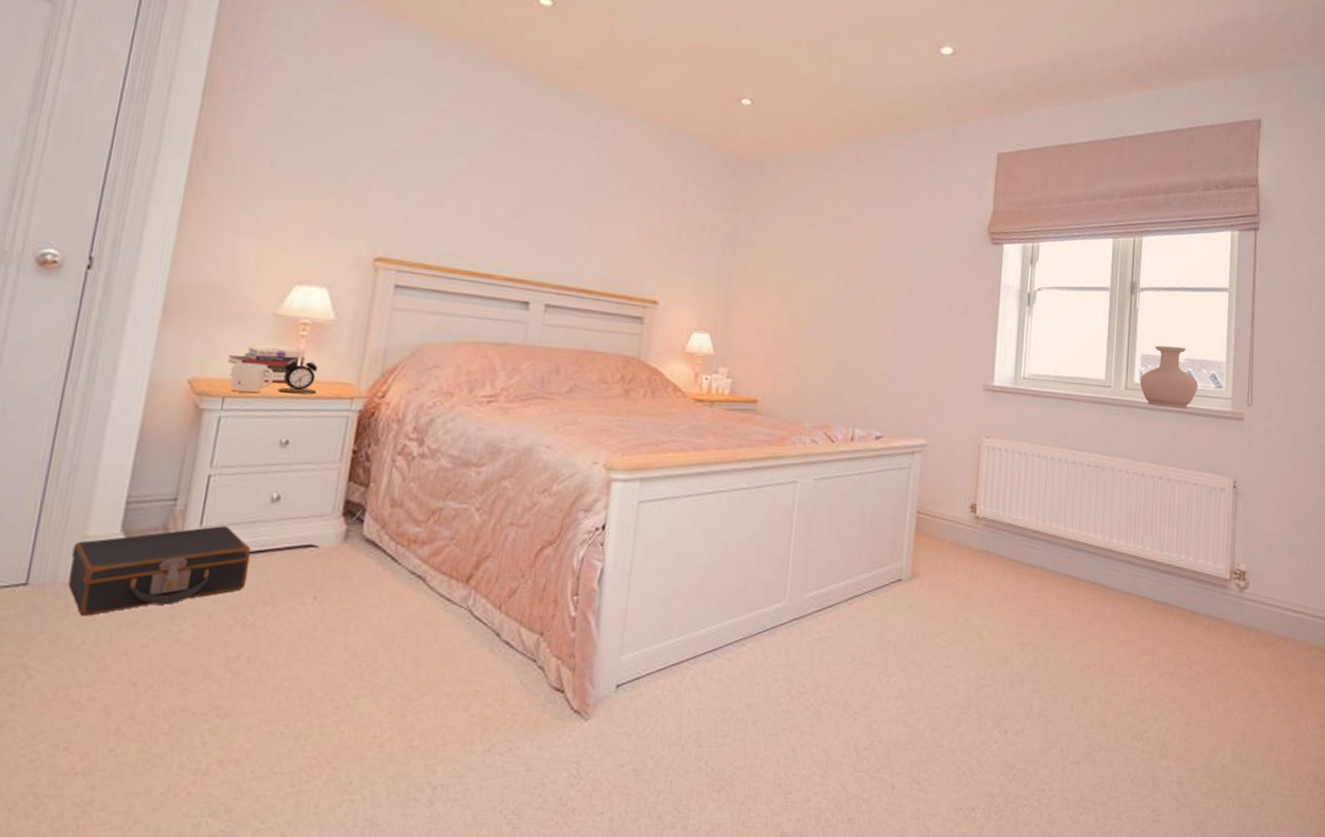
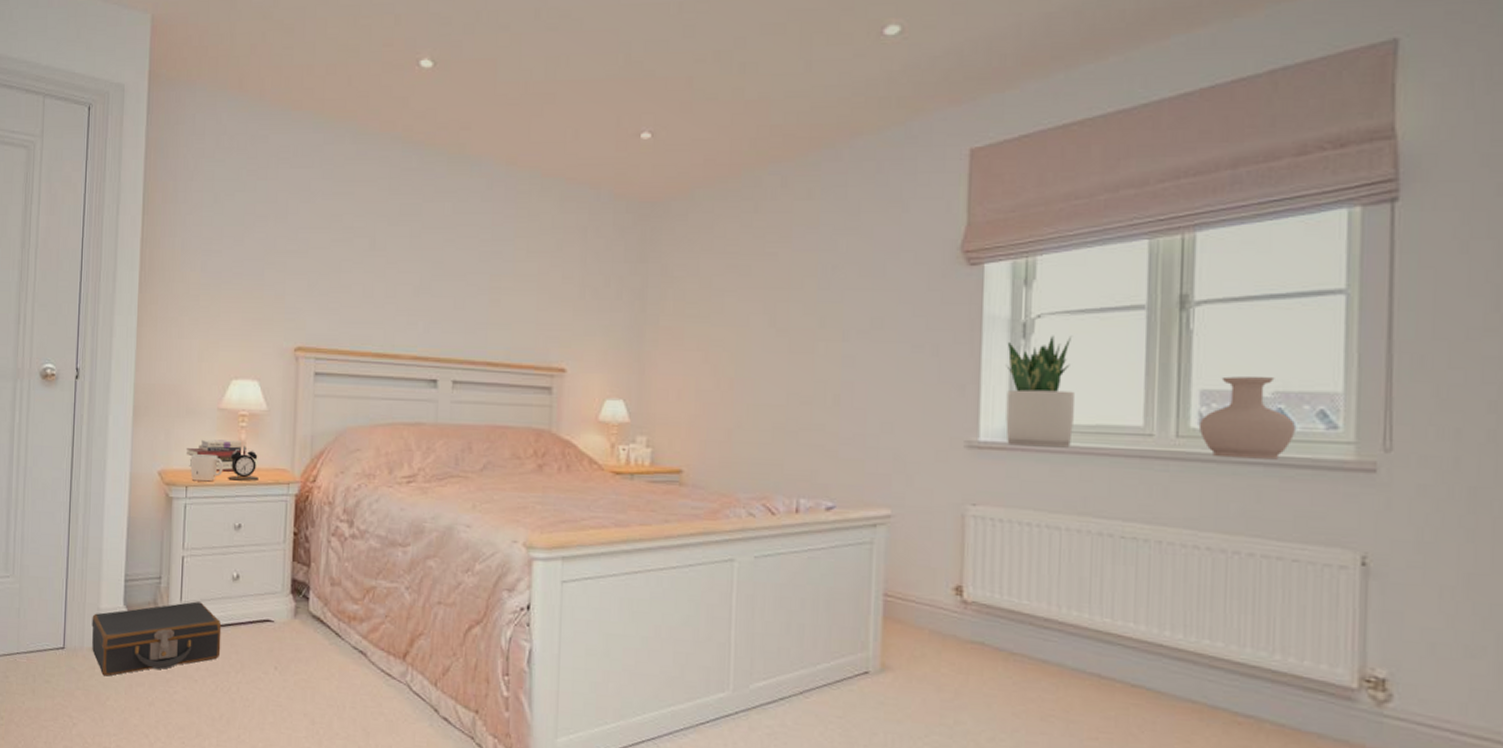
planter: none [1013,305,1061,394] -> present [1006,335,1074,448]

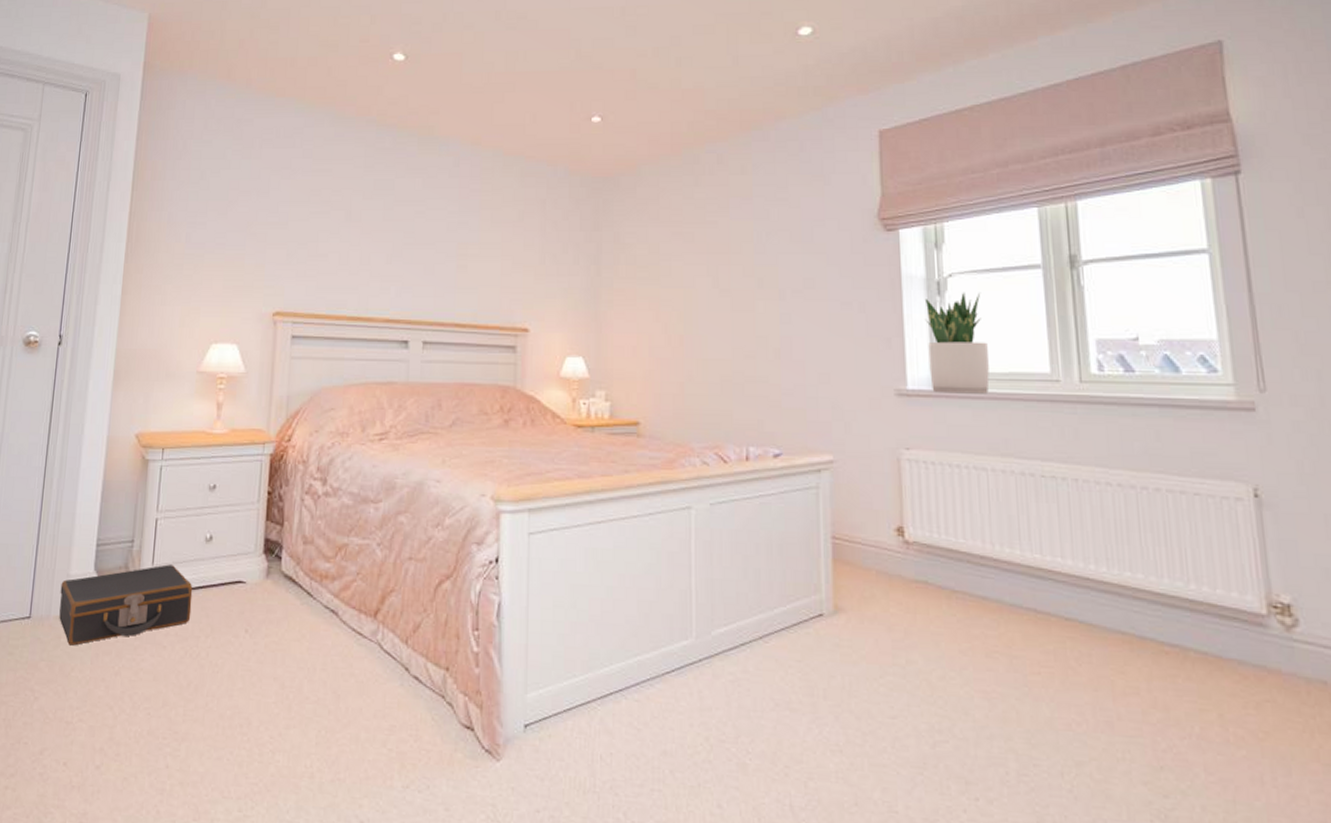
books: present [186,439,246,472] -> none [164,401,224,434]
mug: present [190,453,223,482] -> none [167,415,200,444]
alarm clock: present [228,448,259,481] -> none [204,409,235,442]
vase: present [1198,376,1295,460] -> none [1098,327,1182,401]

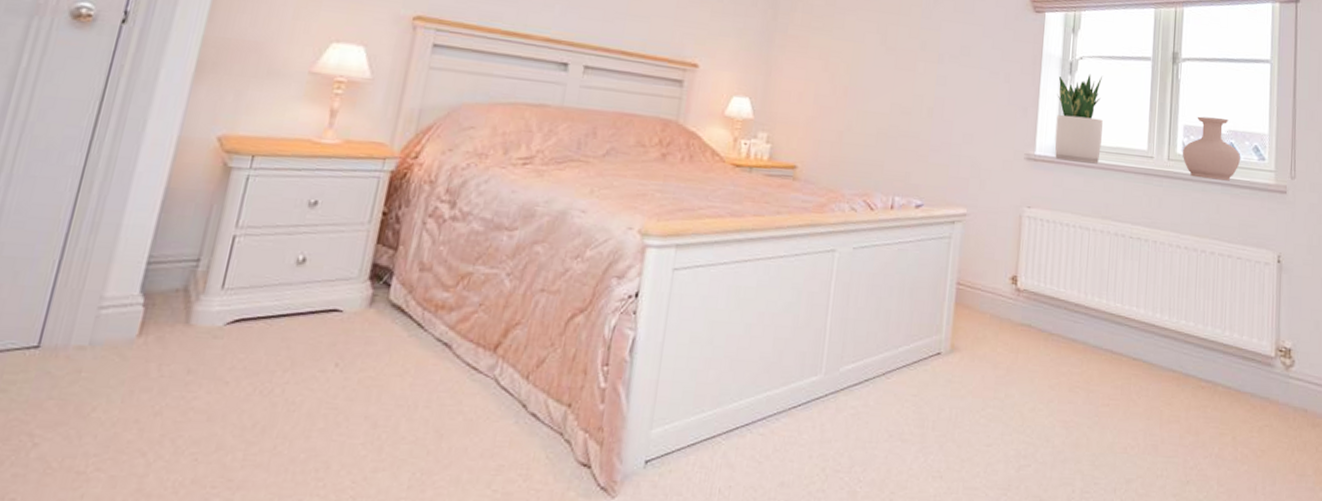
suitcase: present [59,564,193,646] -> none [81,288,274,381]
vase: none [1098,327,1182,401] -> present [1182,116,1240,181]

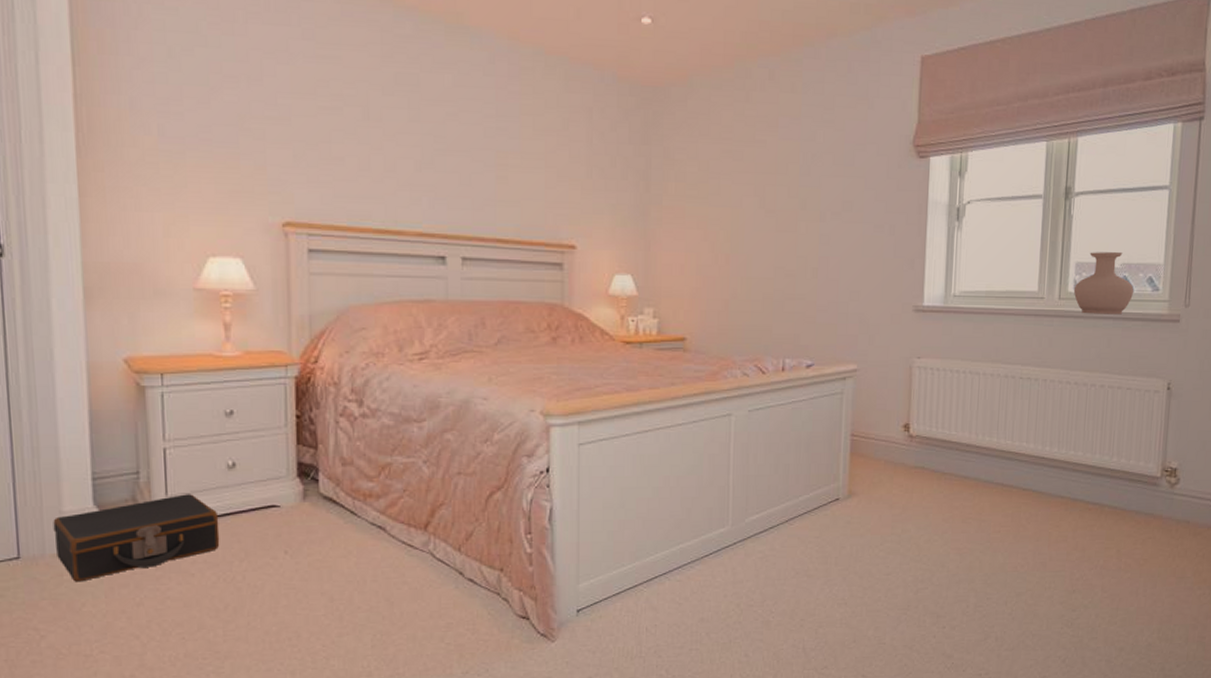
suitcase: none [81,288,274,381] -> present [53,494,220,582]
planter: present [1055,74,1103,164] -> none [943,218,992,310]

